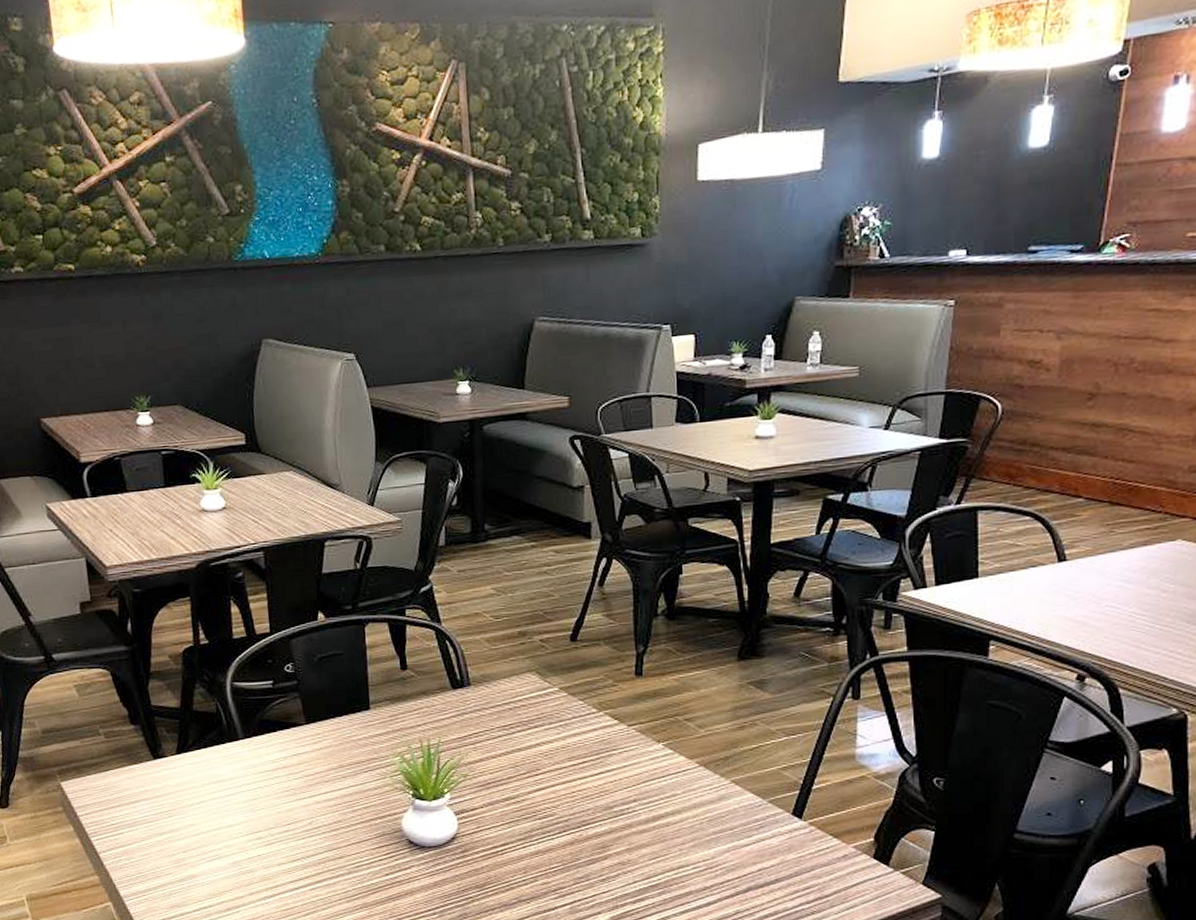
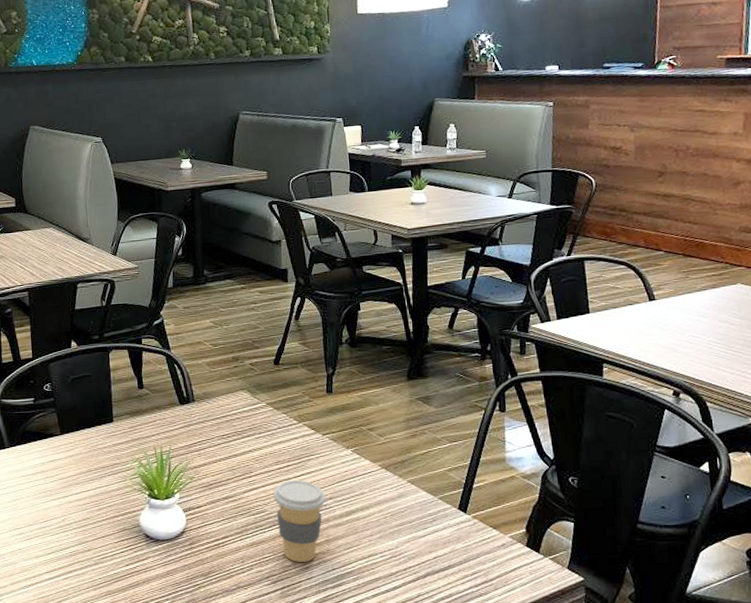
coffee cup: none [565,779,628,873] -> present [273,480,326,562]

